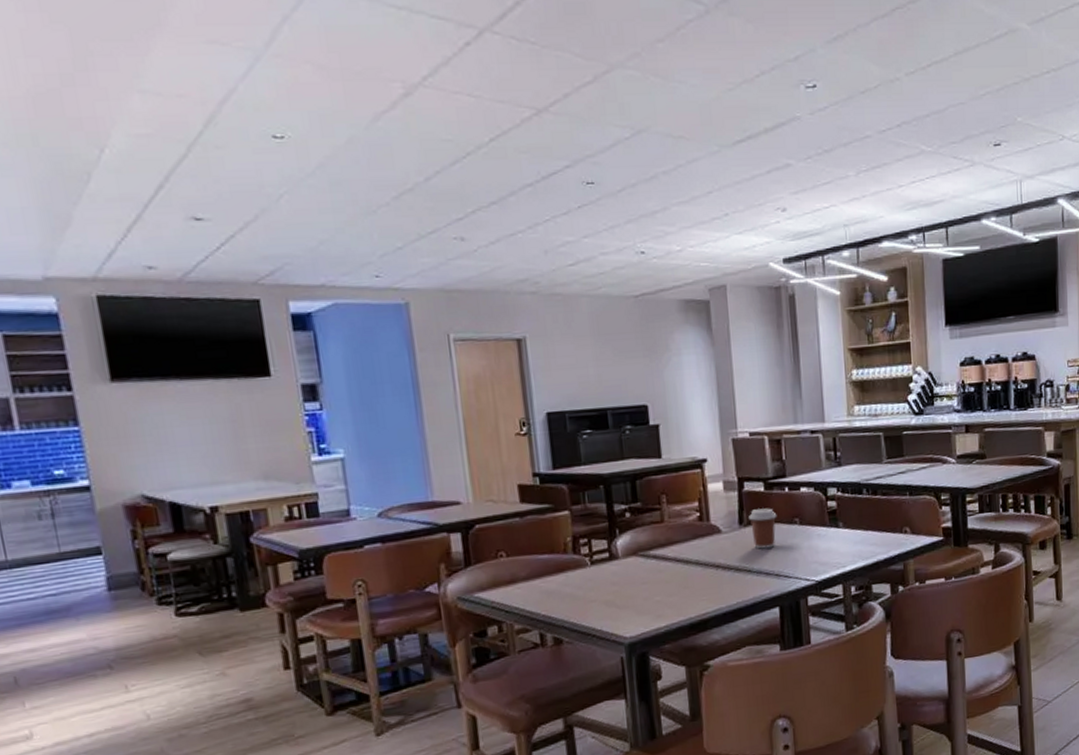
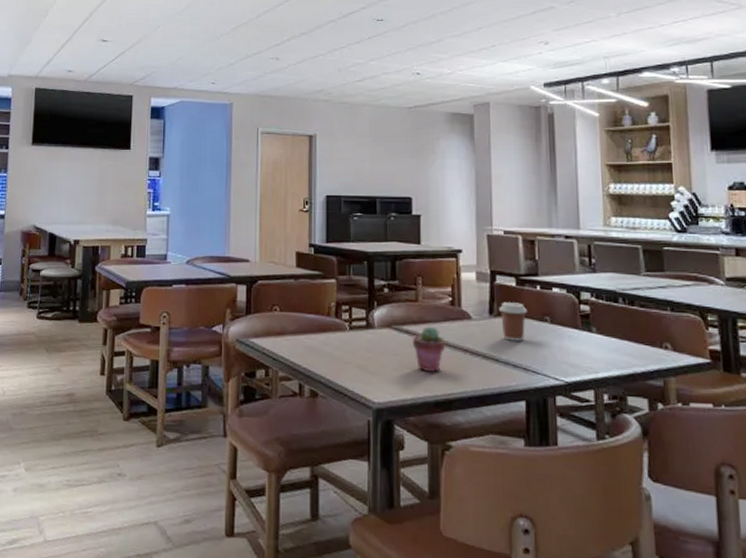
potted succulent: none [660,546,697,596] -> present [412,326,446,372]

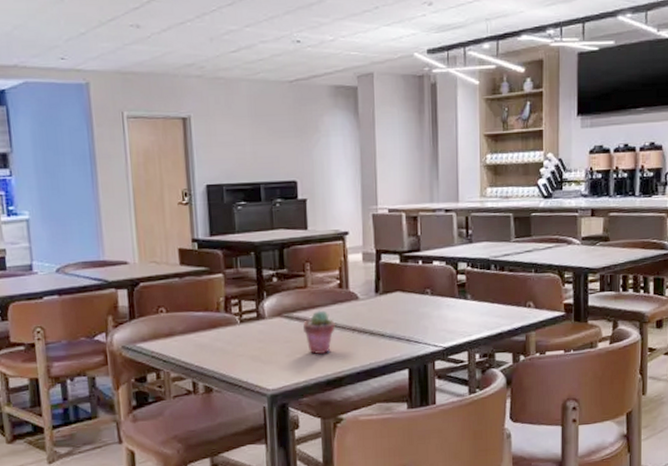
coffee cup: present [499,302,528,341] -> none [384,279,410,316]

